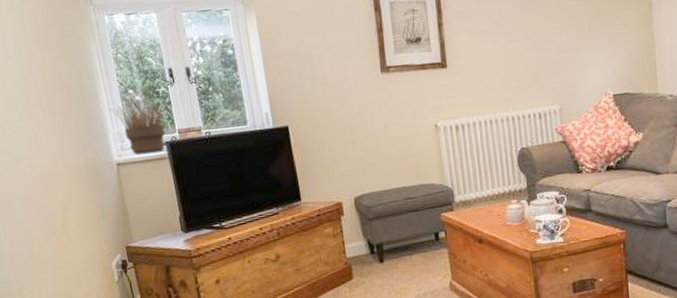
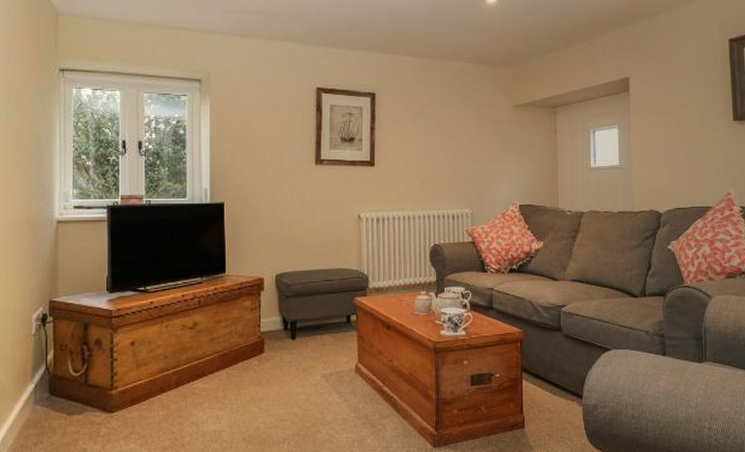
potted plant: present [109,100,170,156] -> none [60,166,118,216]

